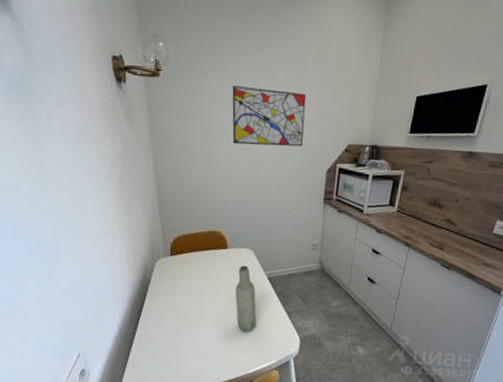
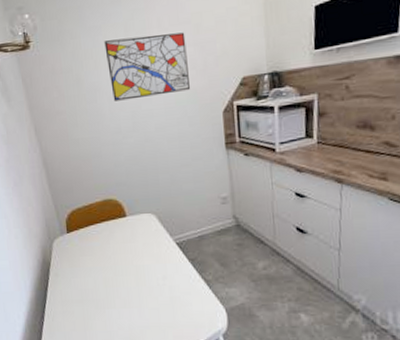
bottle: present [235,265,257,332] -> none [141,233,173,309]

